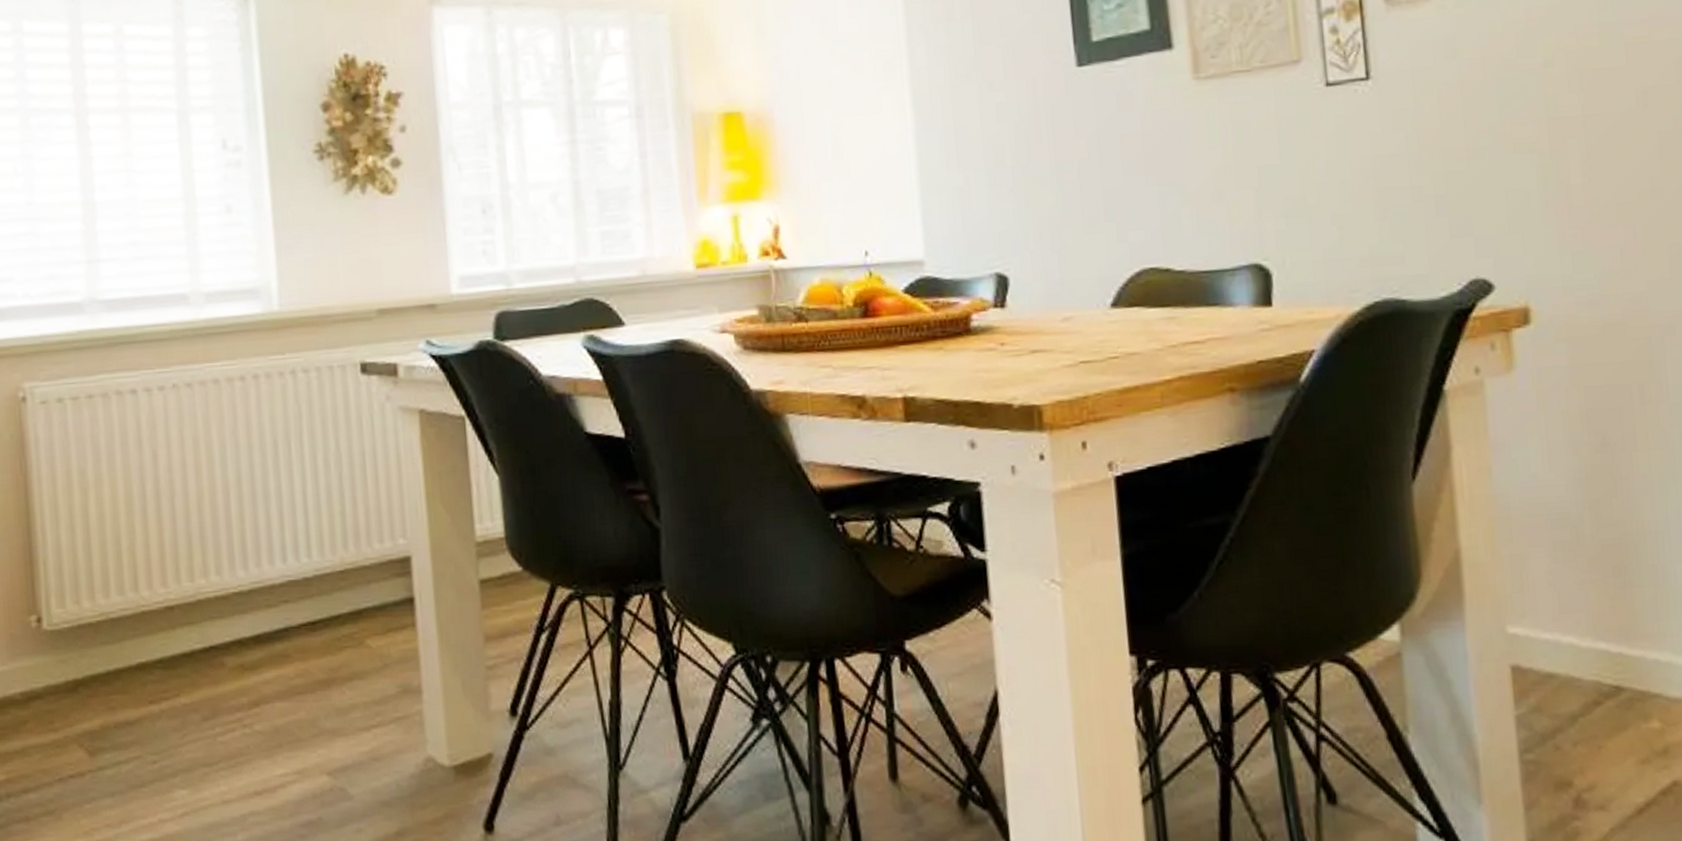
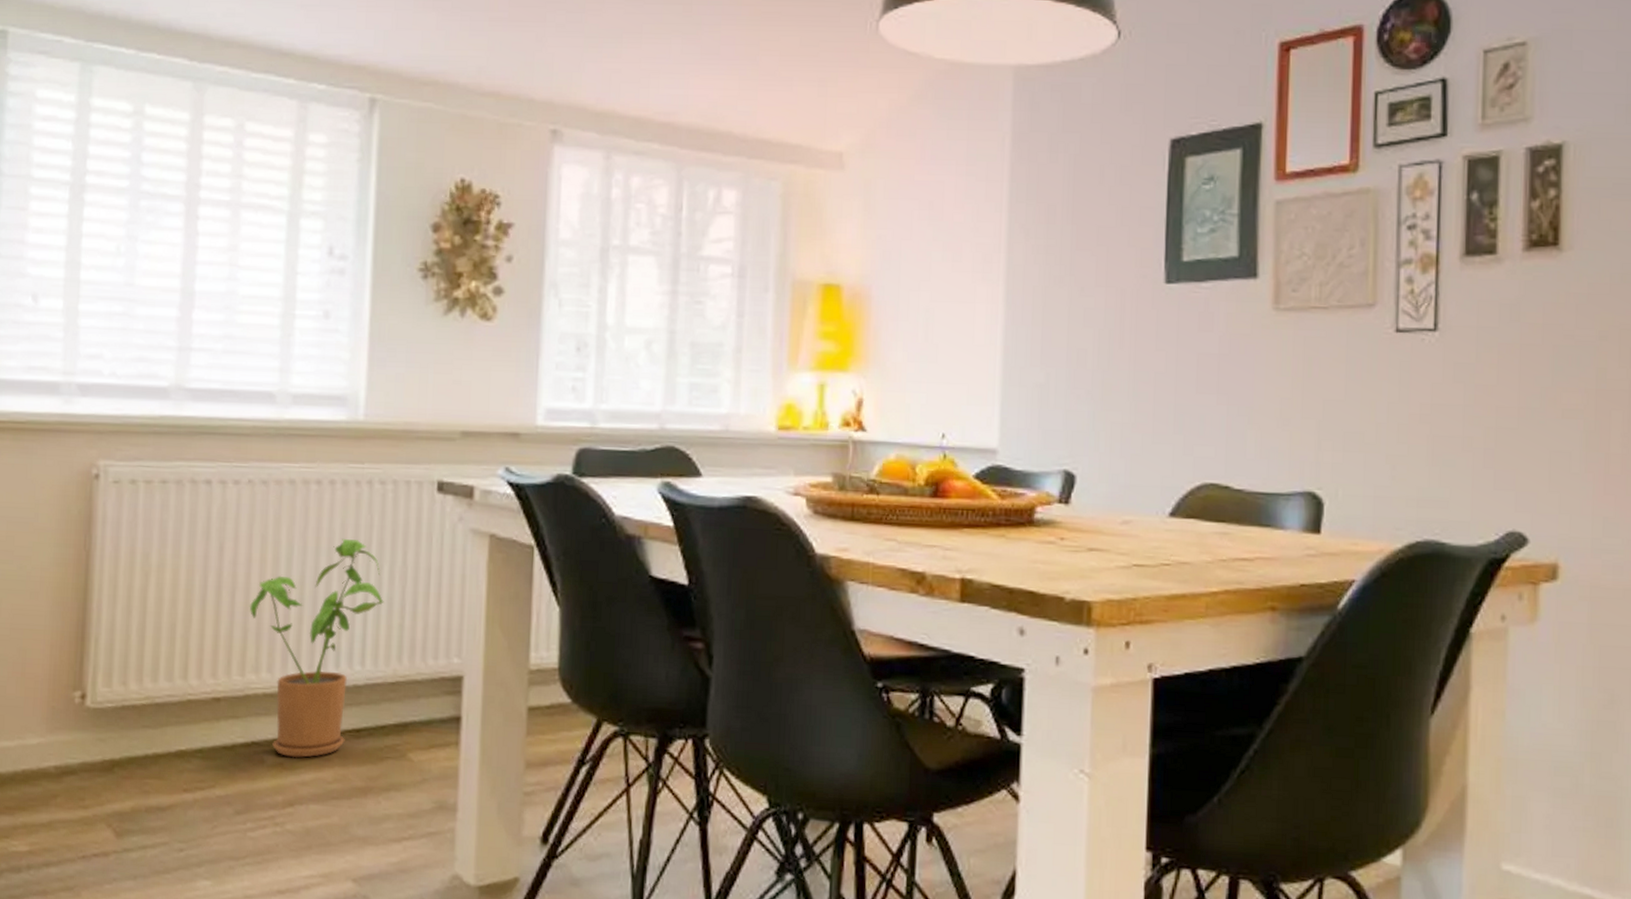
house plant: none [189,431,323,658] -> present [249,538,384,758]

